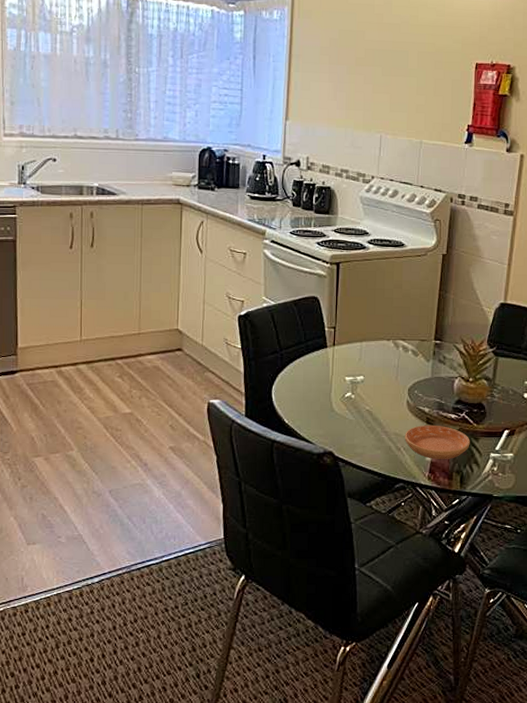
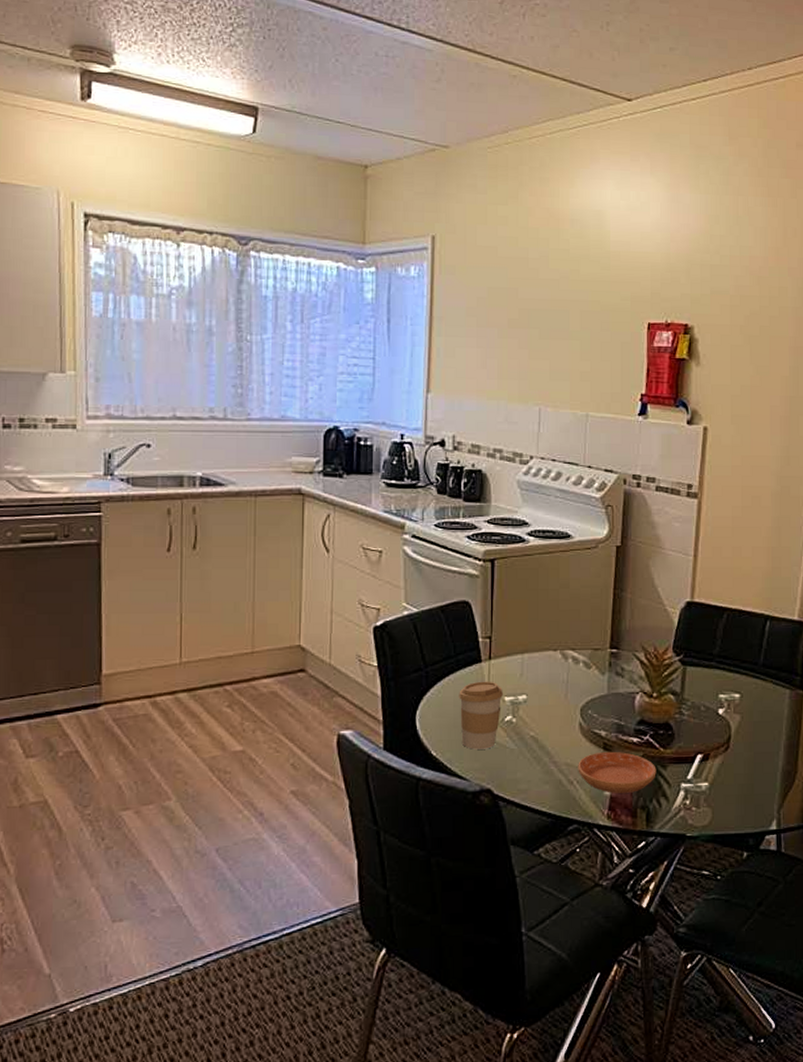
coffee cup: none [308,363,344,419] -> present [459,681,503,750]

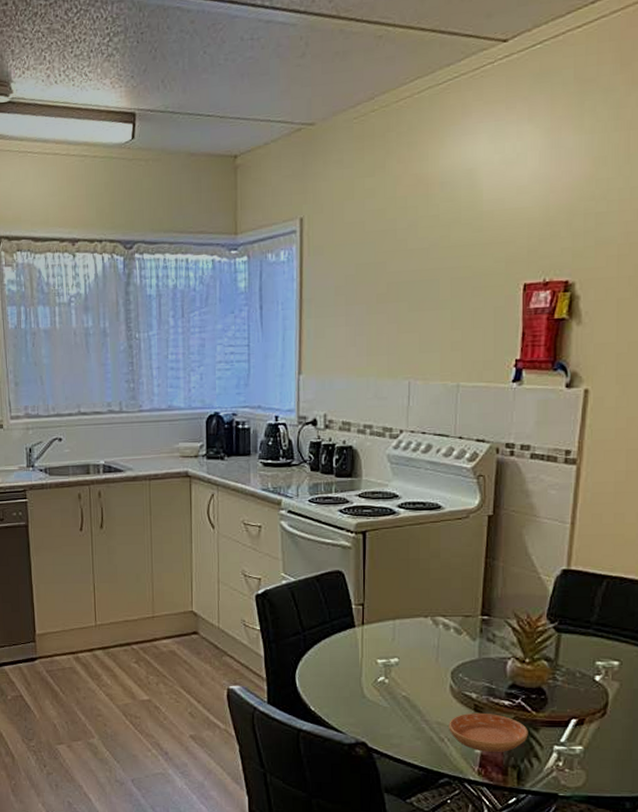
coffee cup: present [459,681,503,750] -> none [334,644,376,706]

